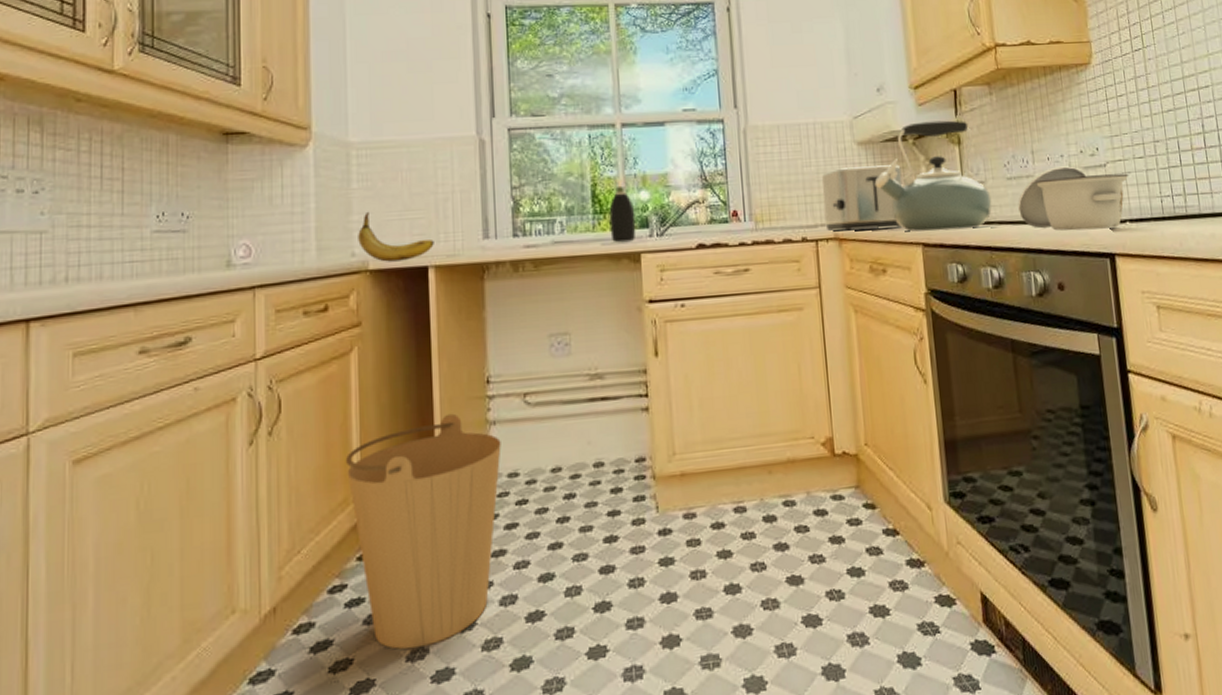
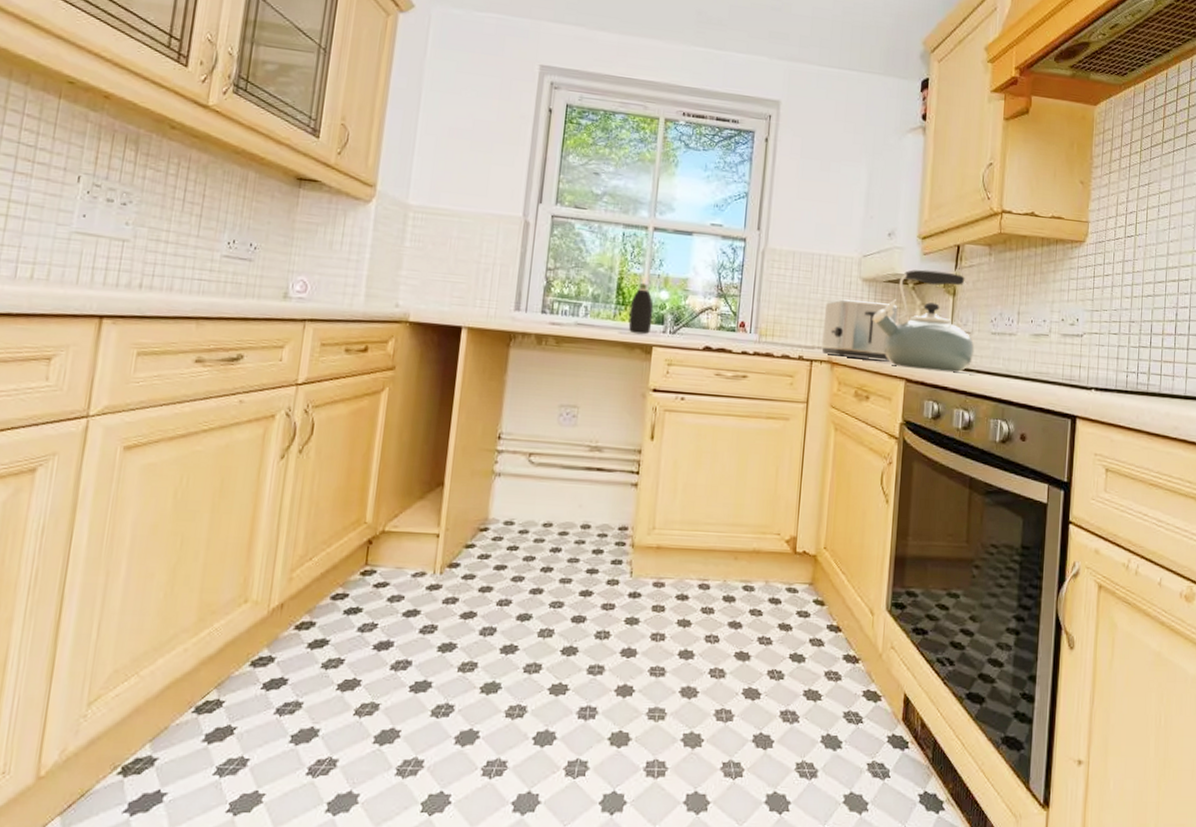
bucket: present [345,413,501,650] -> none [362,460,503,660]
fruit: present [358,211,434,262] -> none [403,269,471,319]
cooking pot: present [1018,165,1129,231] -> none [997,329,1102,393]

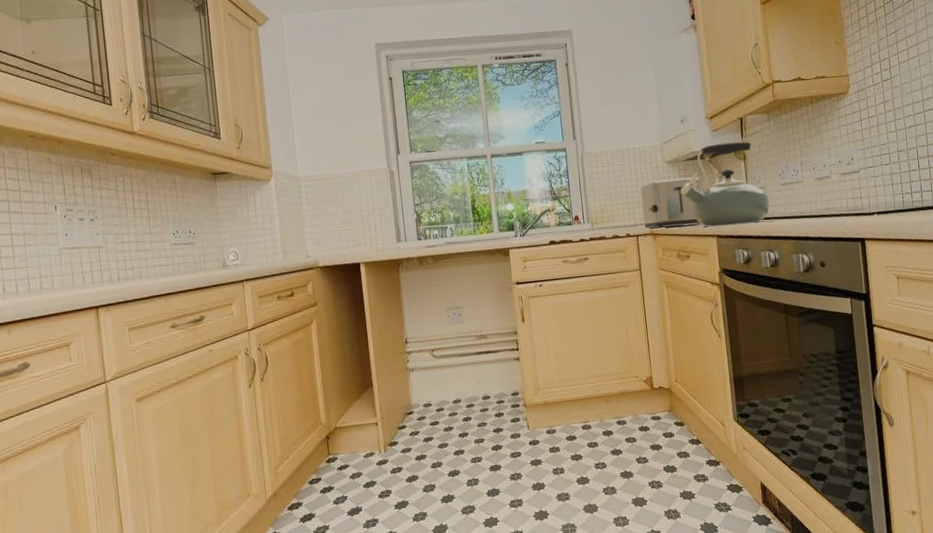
soap dispenser: present [628,277,654,335] -> none [485,196,505,243]

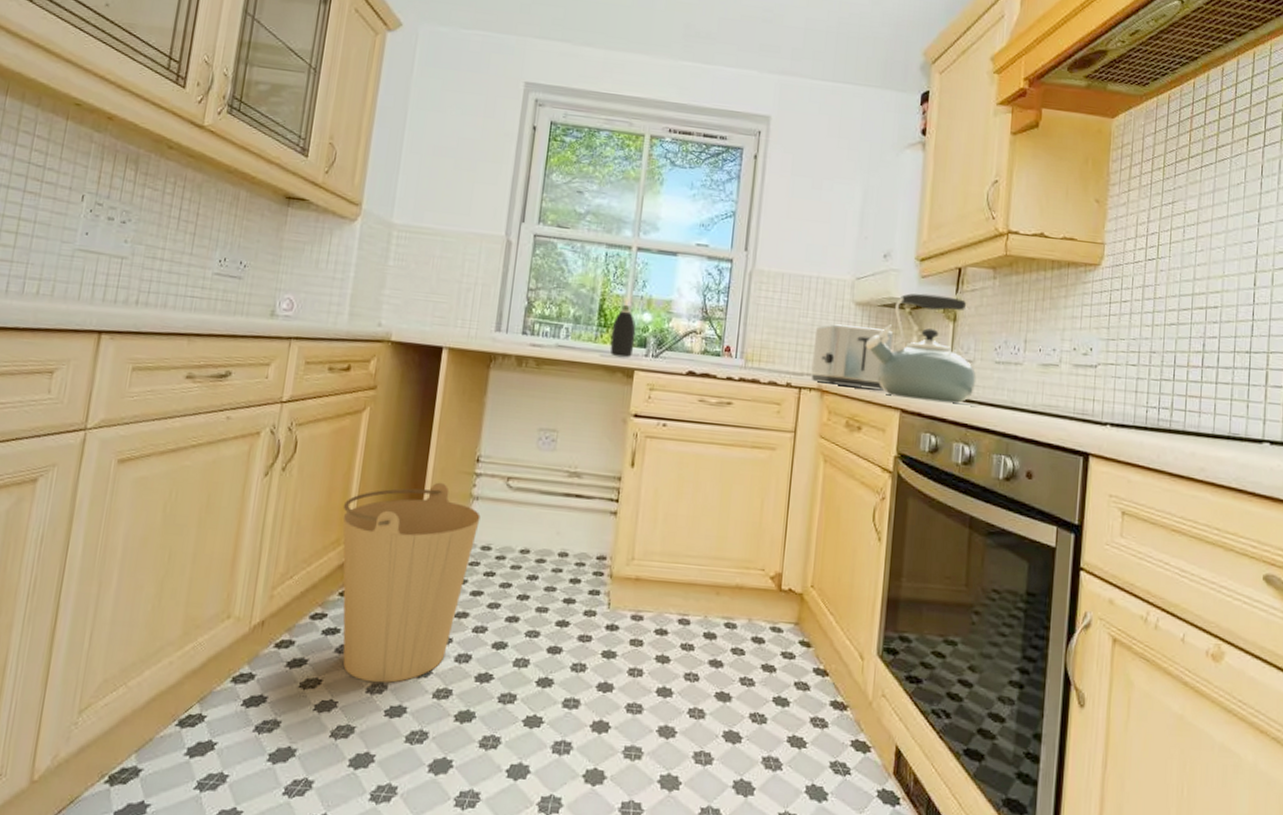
bucket: none [313,364,418,520] -> present [342,482,481,684]
soap dispenser: none [485,196,505,243] -> present [610,298,636,358]

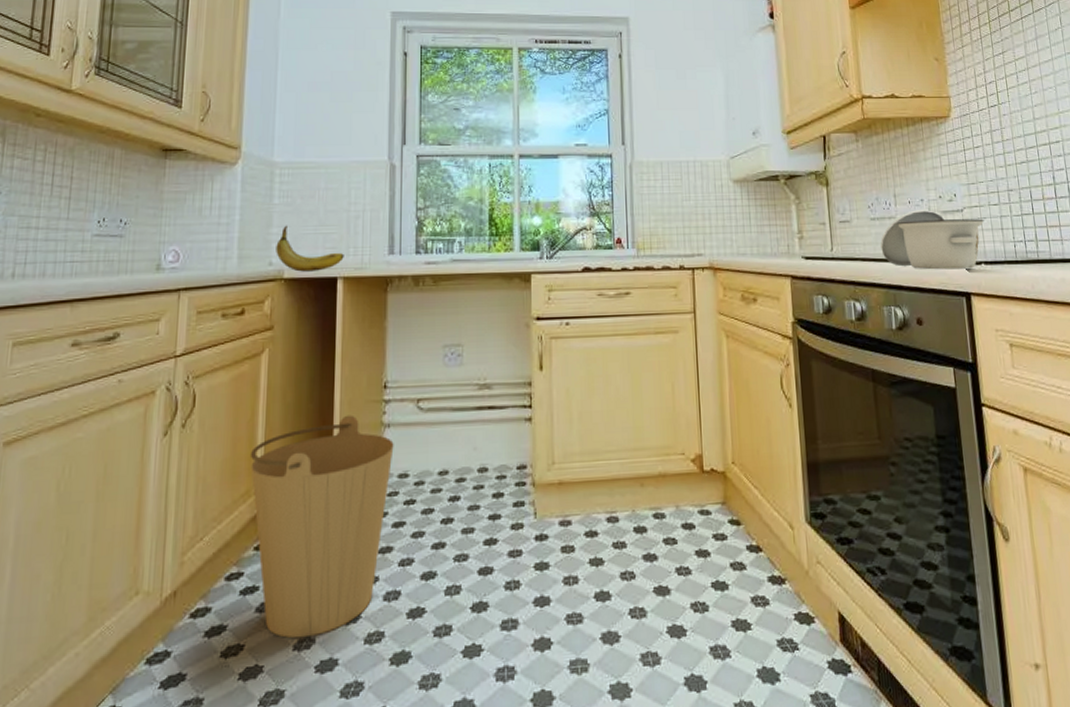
fruit: none [386,288,452,339] -> present [276,225,344,272]
soap dispenser: present [610,298,636,358] -> none [504,205,528,264]
toaster: present [811,324,894,391] -> none [699,202,774,261]
kettle: present [865,293,977,404] -> none [748,163,857,265]
cooking pot: none [1001,359,1118,429] -> present [880,209,984,270]

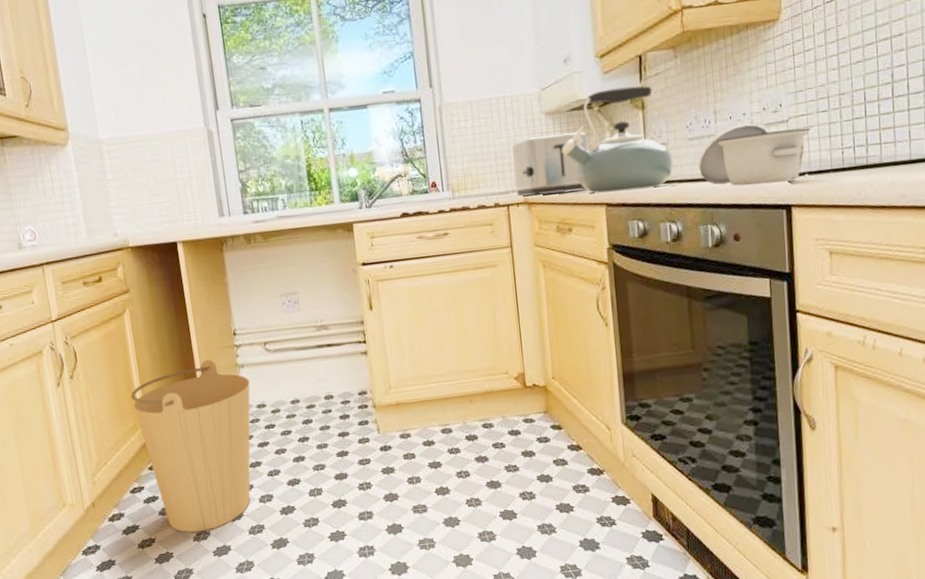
fruit: present [276,225,344,272] -> none [117,198,180,240]
toaster: none [699,202,774,261] -> present [511,132,588,196]
kettle: none [748,163,857,265] -> present [561,86,673,194]

